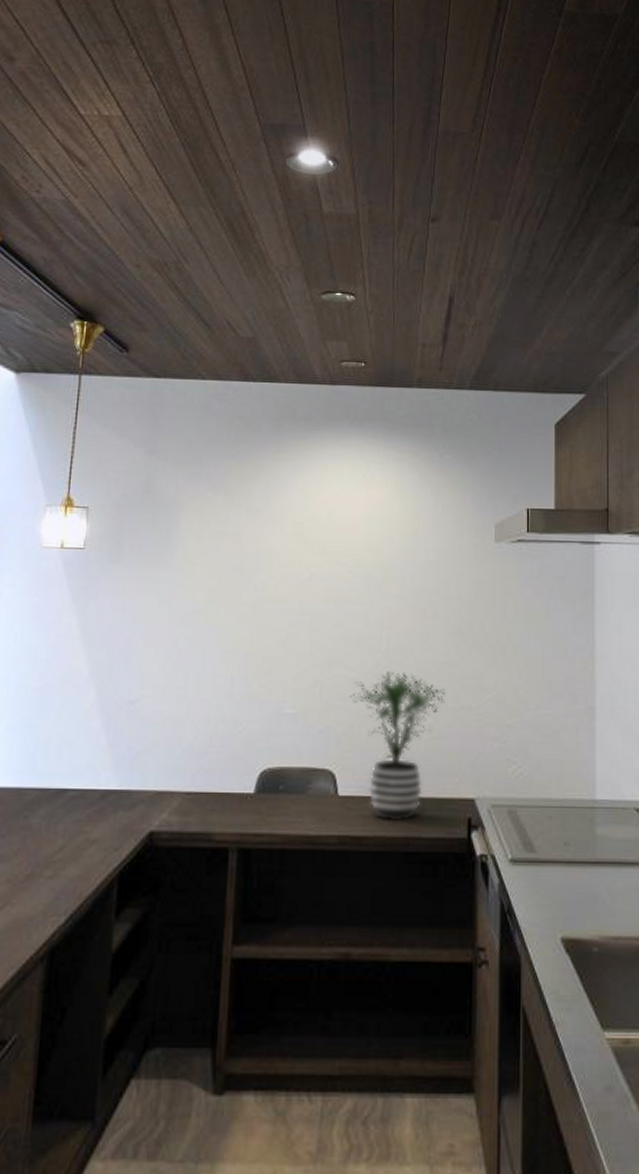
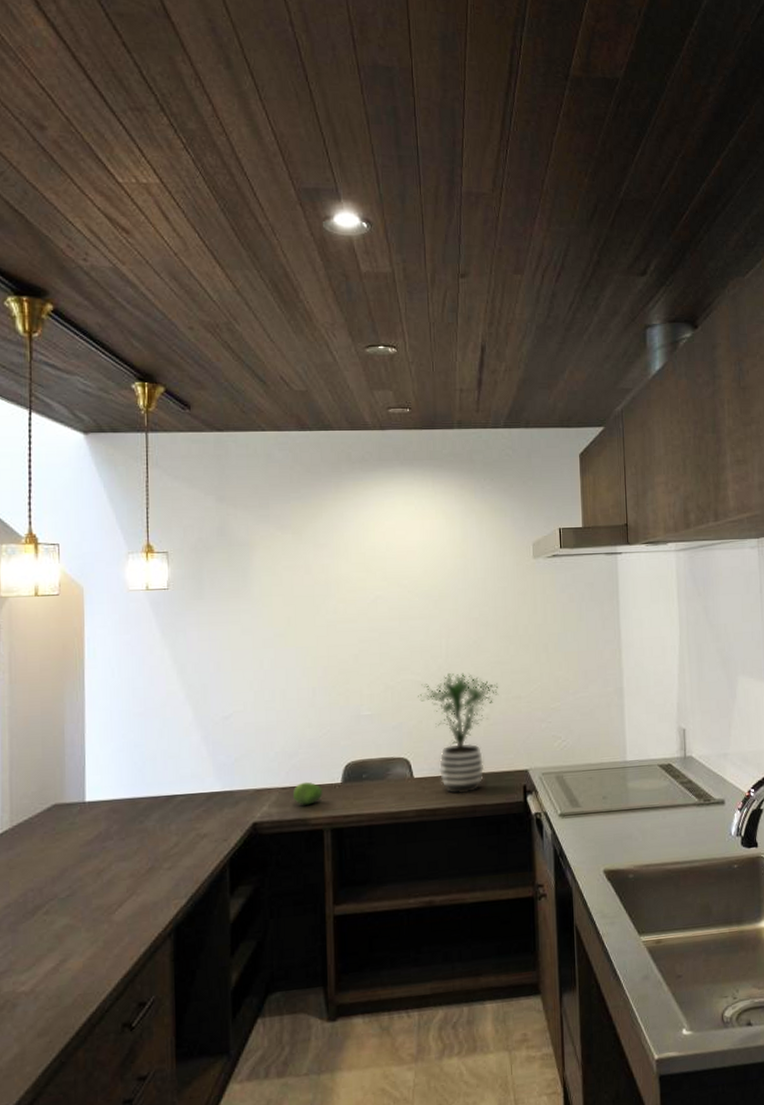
fruit: none [196,788,232,816] -> present [292,781,323,805]

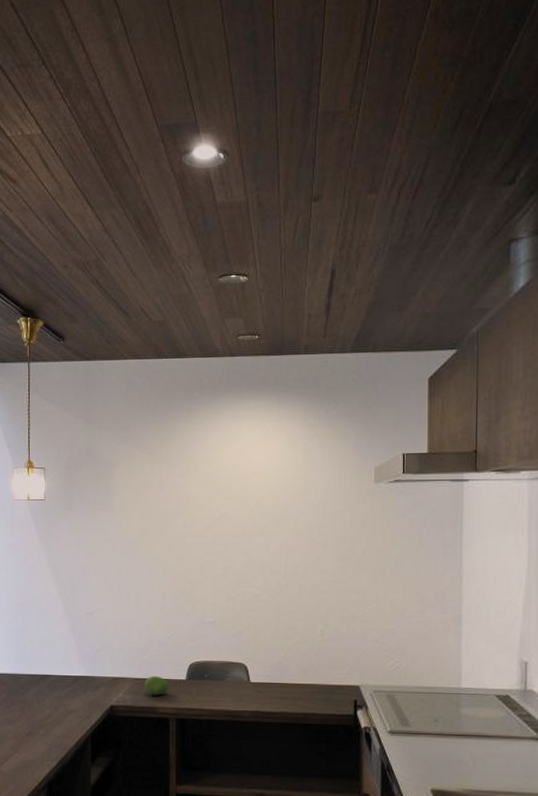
potted plant: present [418,673,499,794] -> none [257,589,334,702]

